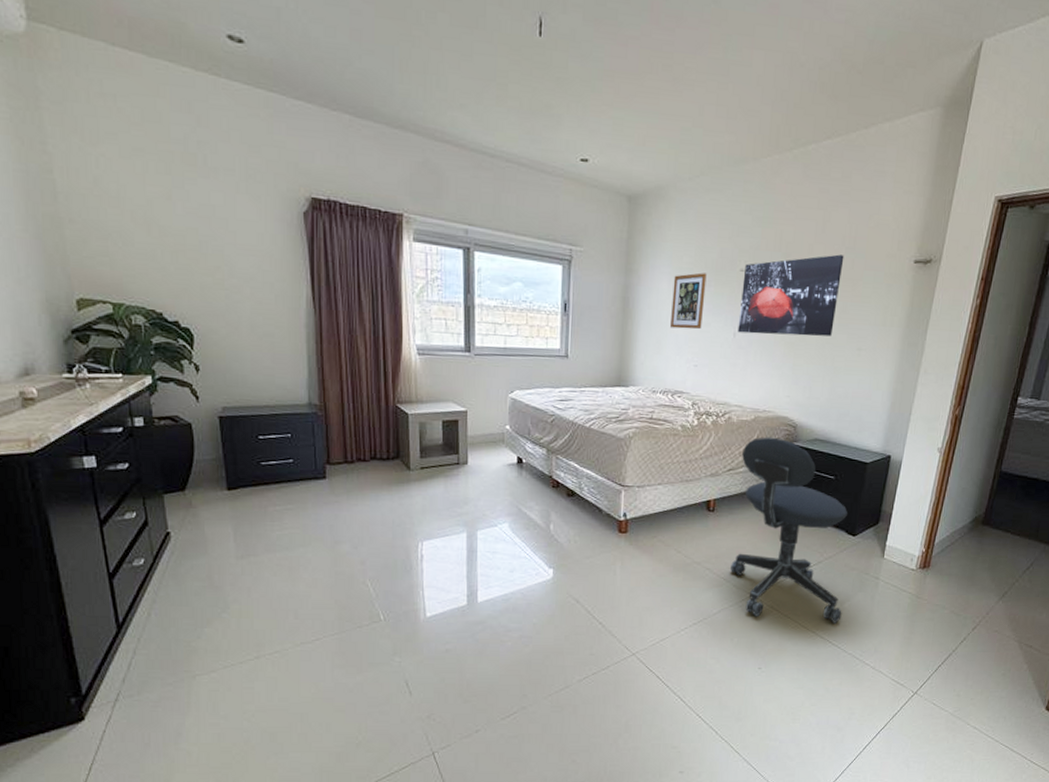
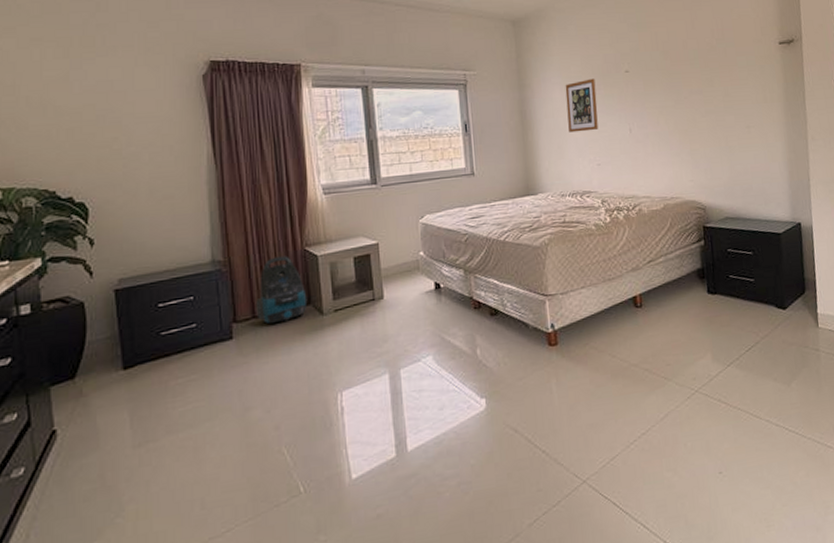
vacuum cleaner: none [348,408,396,470] -> present [256,256,307,324]
office chair: present [730,437,848,623] -> none [658,222,792,414]
wall art: present [737,254,844,337] -> none [629,46,721,128]

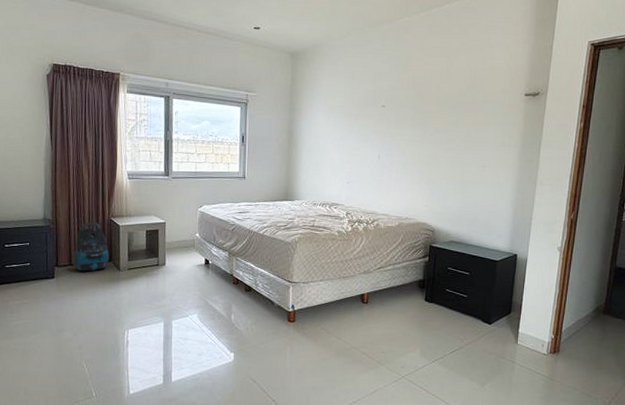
wall art: present [565,78,599,133] -> none [327,109,355,154]

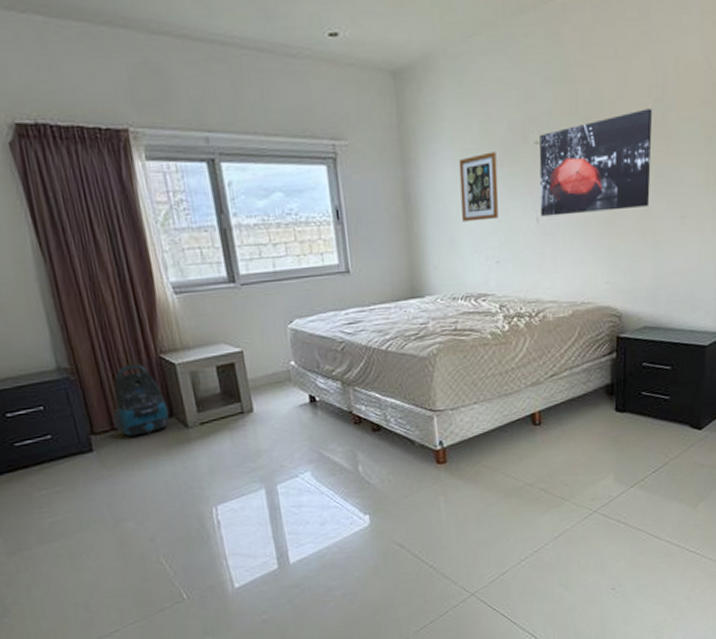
wall art: none [327,109,355,154] -> present [458,151,499,222]
wall art: none [381,91,466,157] -> present [539,108,653,217]

